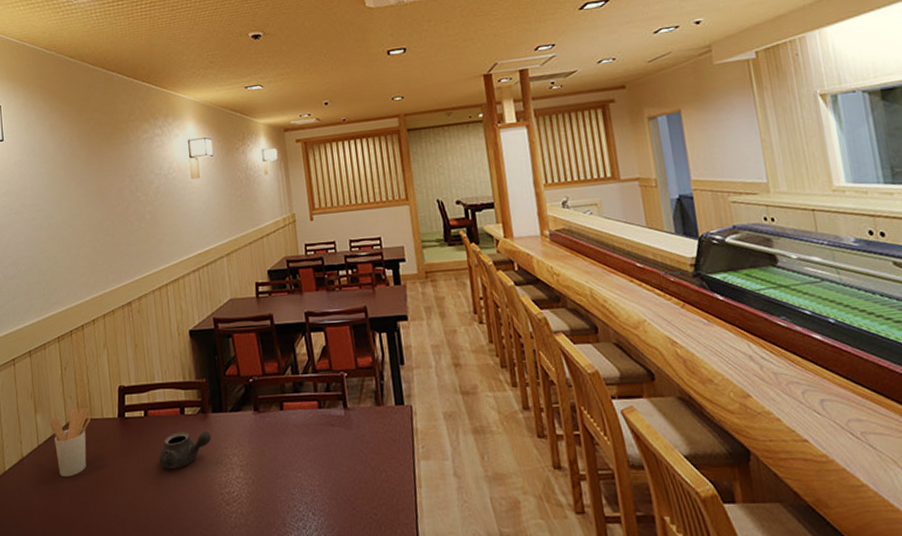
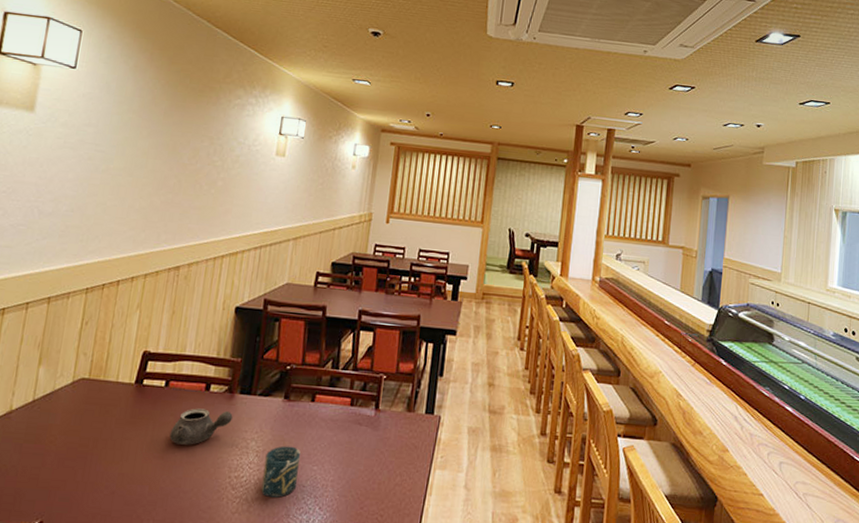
utensil holder: present [50,407,91,477] -> none [51,366,104,438]
cup: none [250,456,286,510] -> present [261,445,300,499]

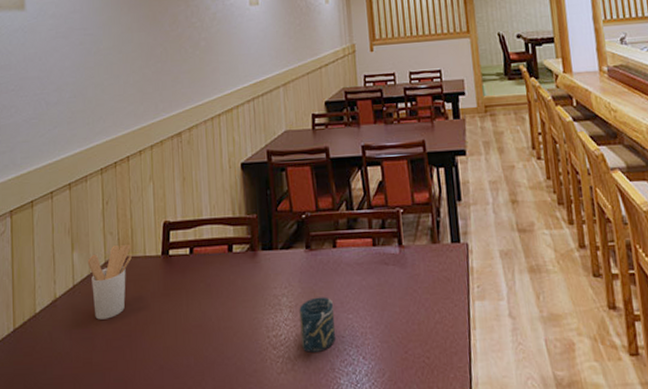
utensil holder: none [51,366,104,438] -> present [87,244,132,320]
teapot: present [169,408,233,445] -> none [203,269,260,310]

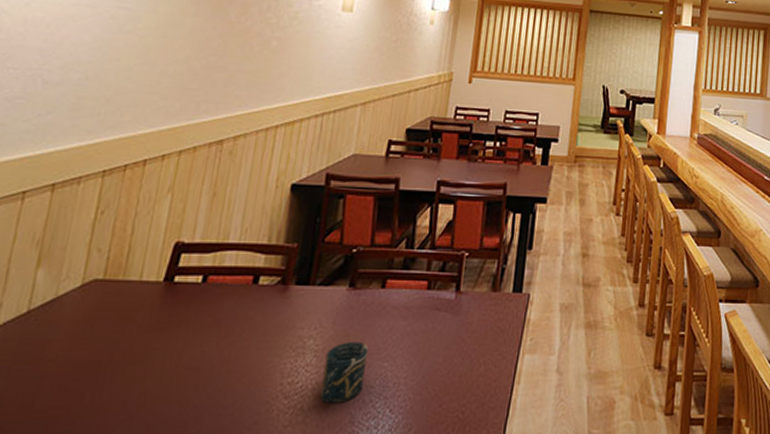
utensil holder: present [87,244,132,320] -> none [51,264,124,355]

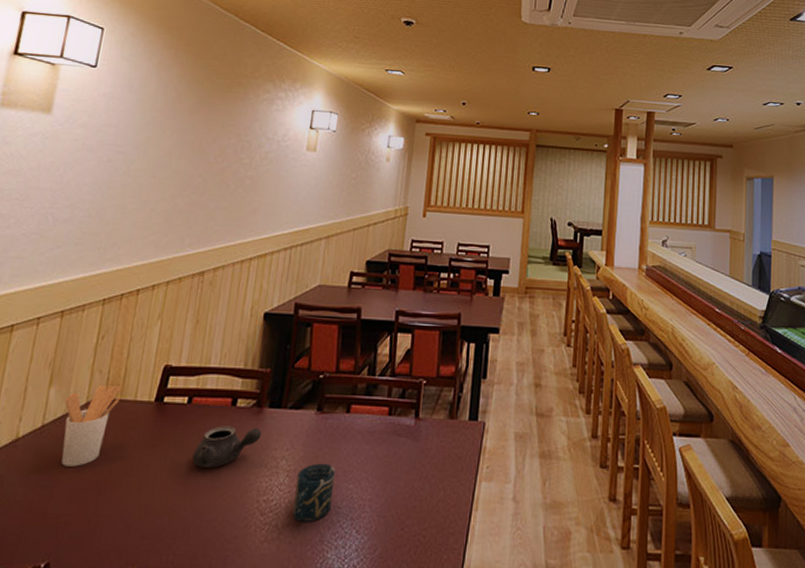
utensil holder: none [51,264,124,355] -> present [61,384,122,467]
teapot: none [207,305,287,350] -> present [192,426,262,468]

